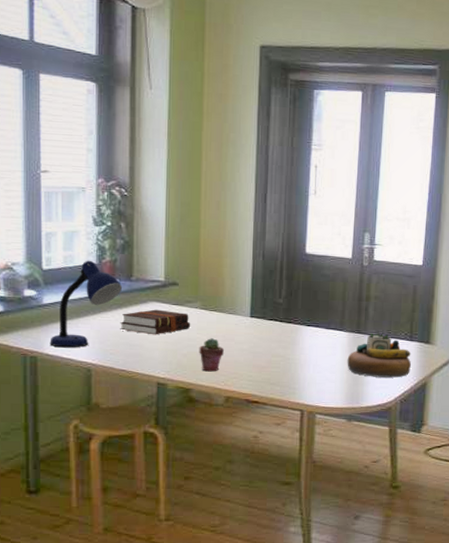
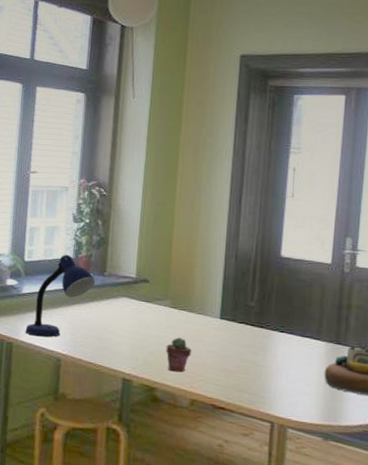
hardback book: present [120,309,191,335] -> none [90,304,160,331]

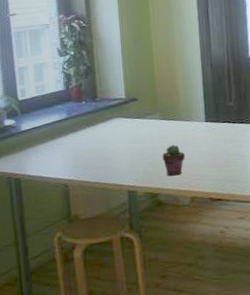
desk lamp: present [25,254,96,337] -> none [30,87,89,168]

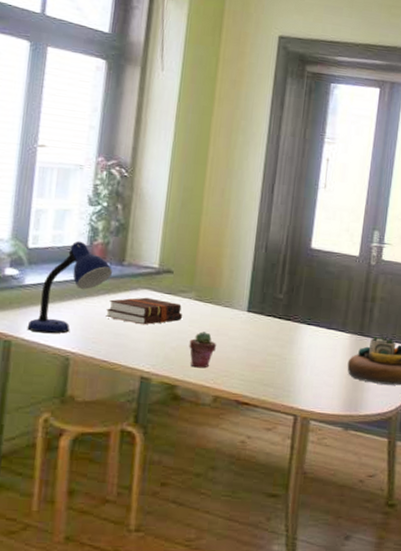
desk lamp: none [30,87,89,168] -> present [27,241,113,334]
hardback book: none [90,124,153,148] -> present [105,297,183,325]

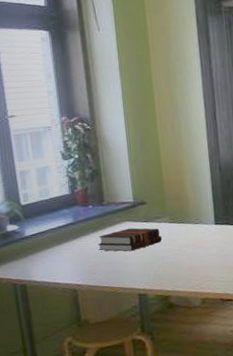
desk lamp: present [27,241,113,334] -> none [36,191,96,274]
potted succulent: present [189,331,216,368] -> none [172,247,195,279]

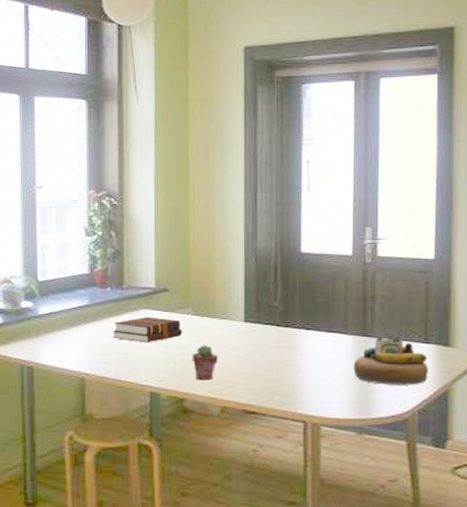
potted succulent: none [172,247,195,279] -> present [192,345,218,381]

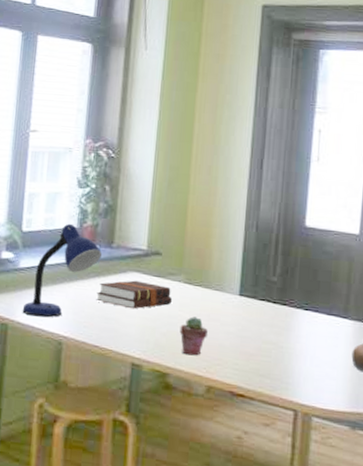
desk lamp: none [45,270,114,358] -> present [22,223,103,318]

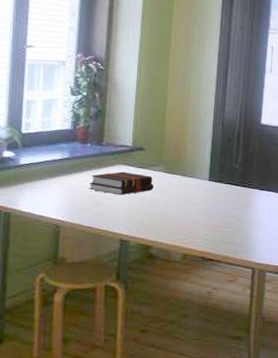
desk lamp: present [22,223,103,318] -> none [23,125,94,206]
potted succulent: present [179,316,208,356] -> none [160,199,183,231]

